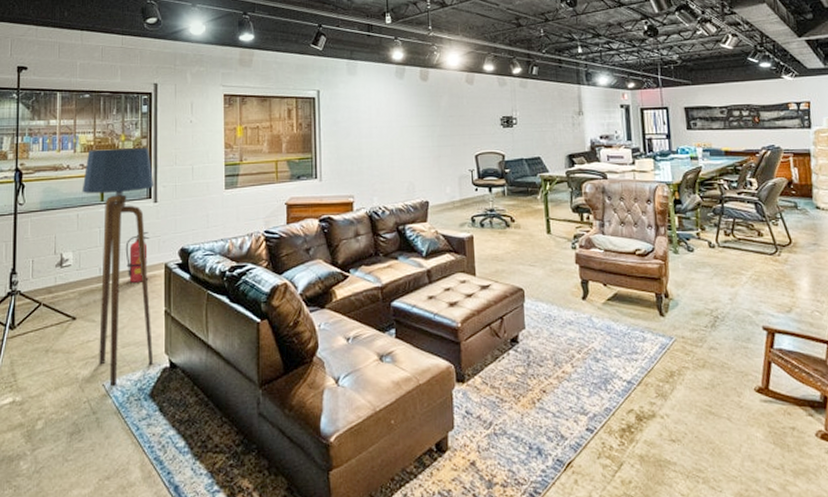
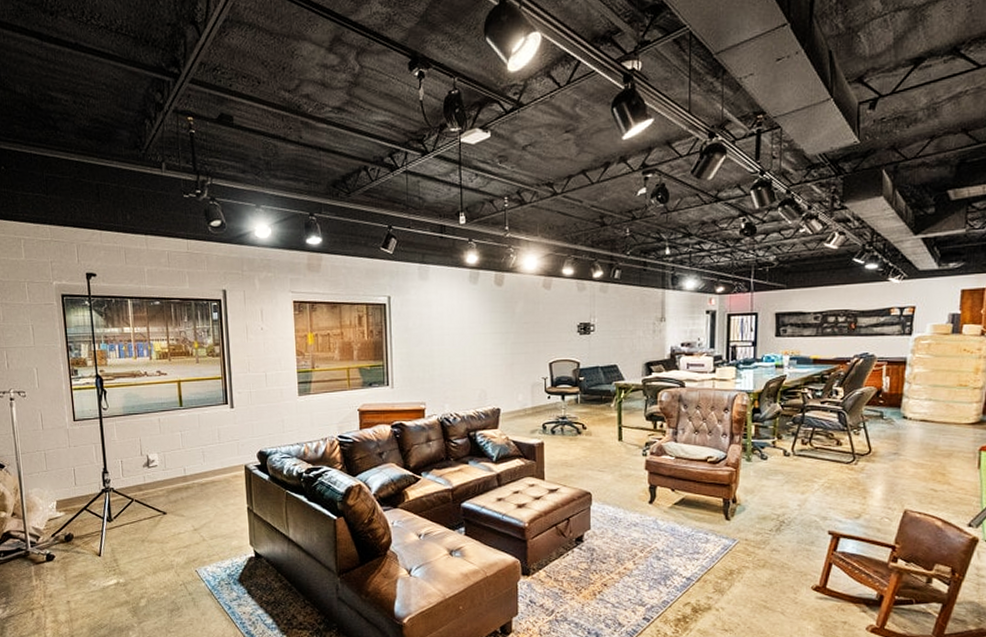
floor lamp: present [82,148,154,386] -> none [161,355,239,572]
fire extinguisher: present [125,232,149,283] -> none [206,436,229,482]

